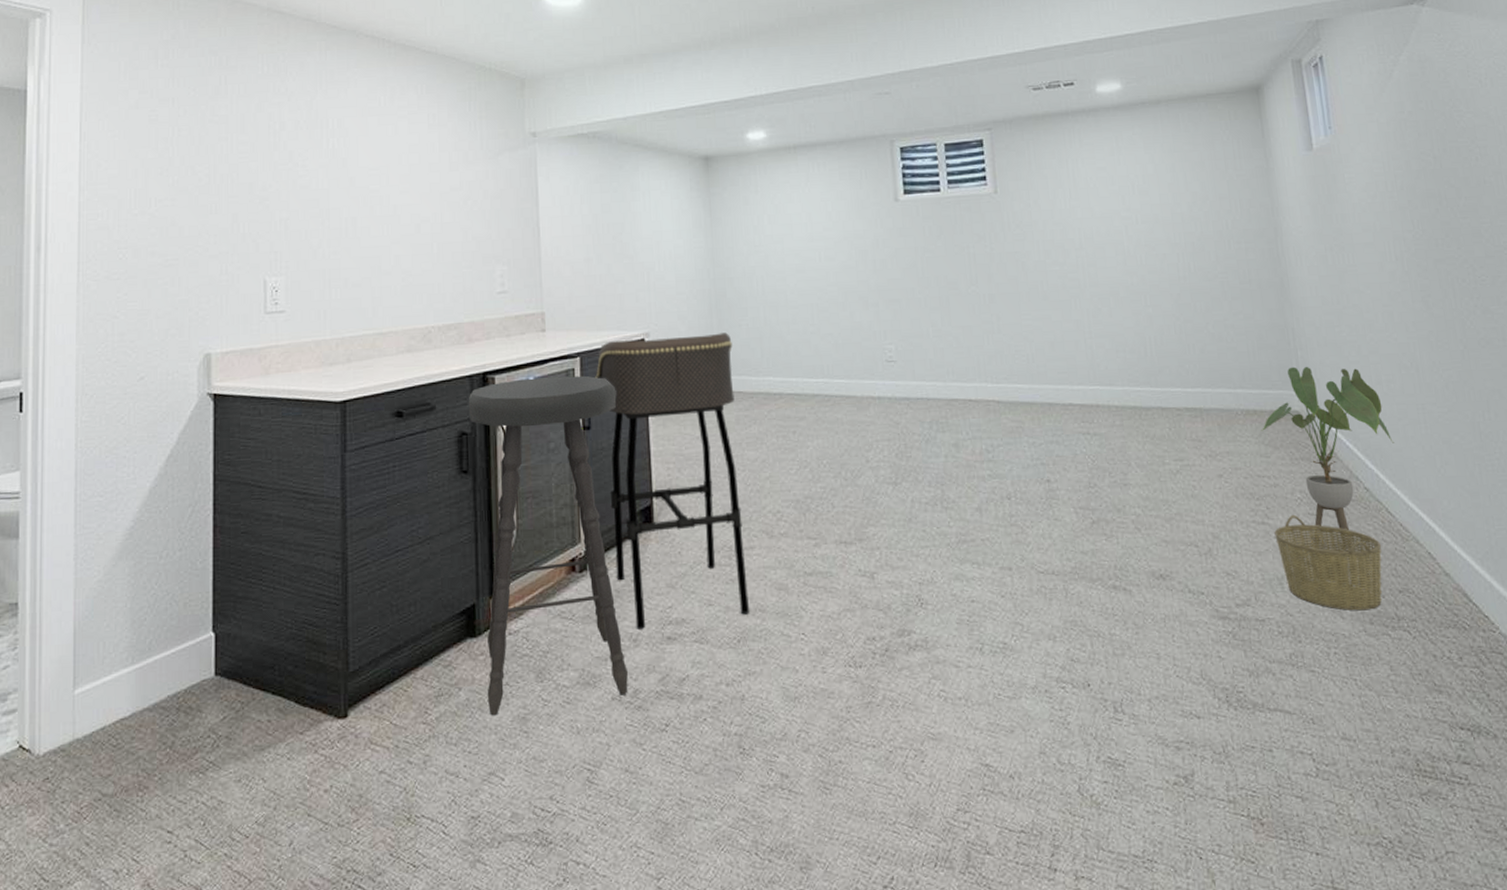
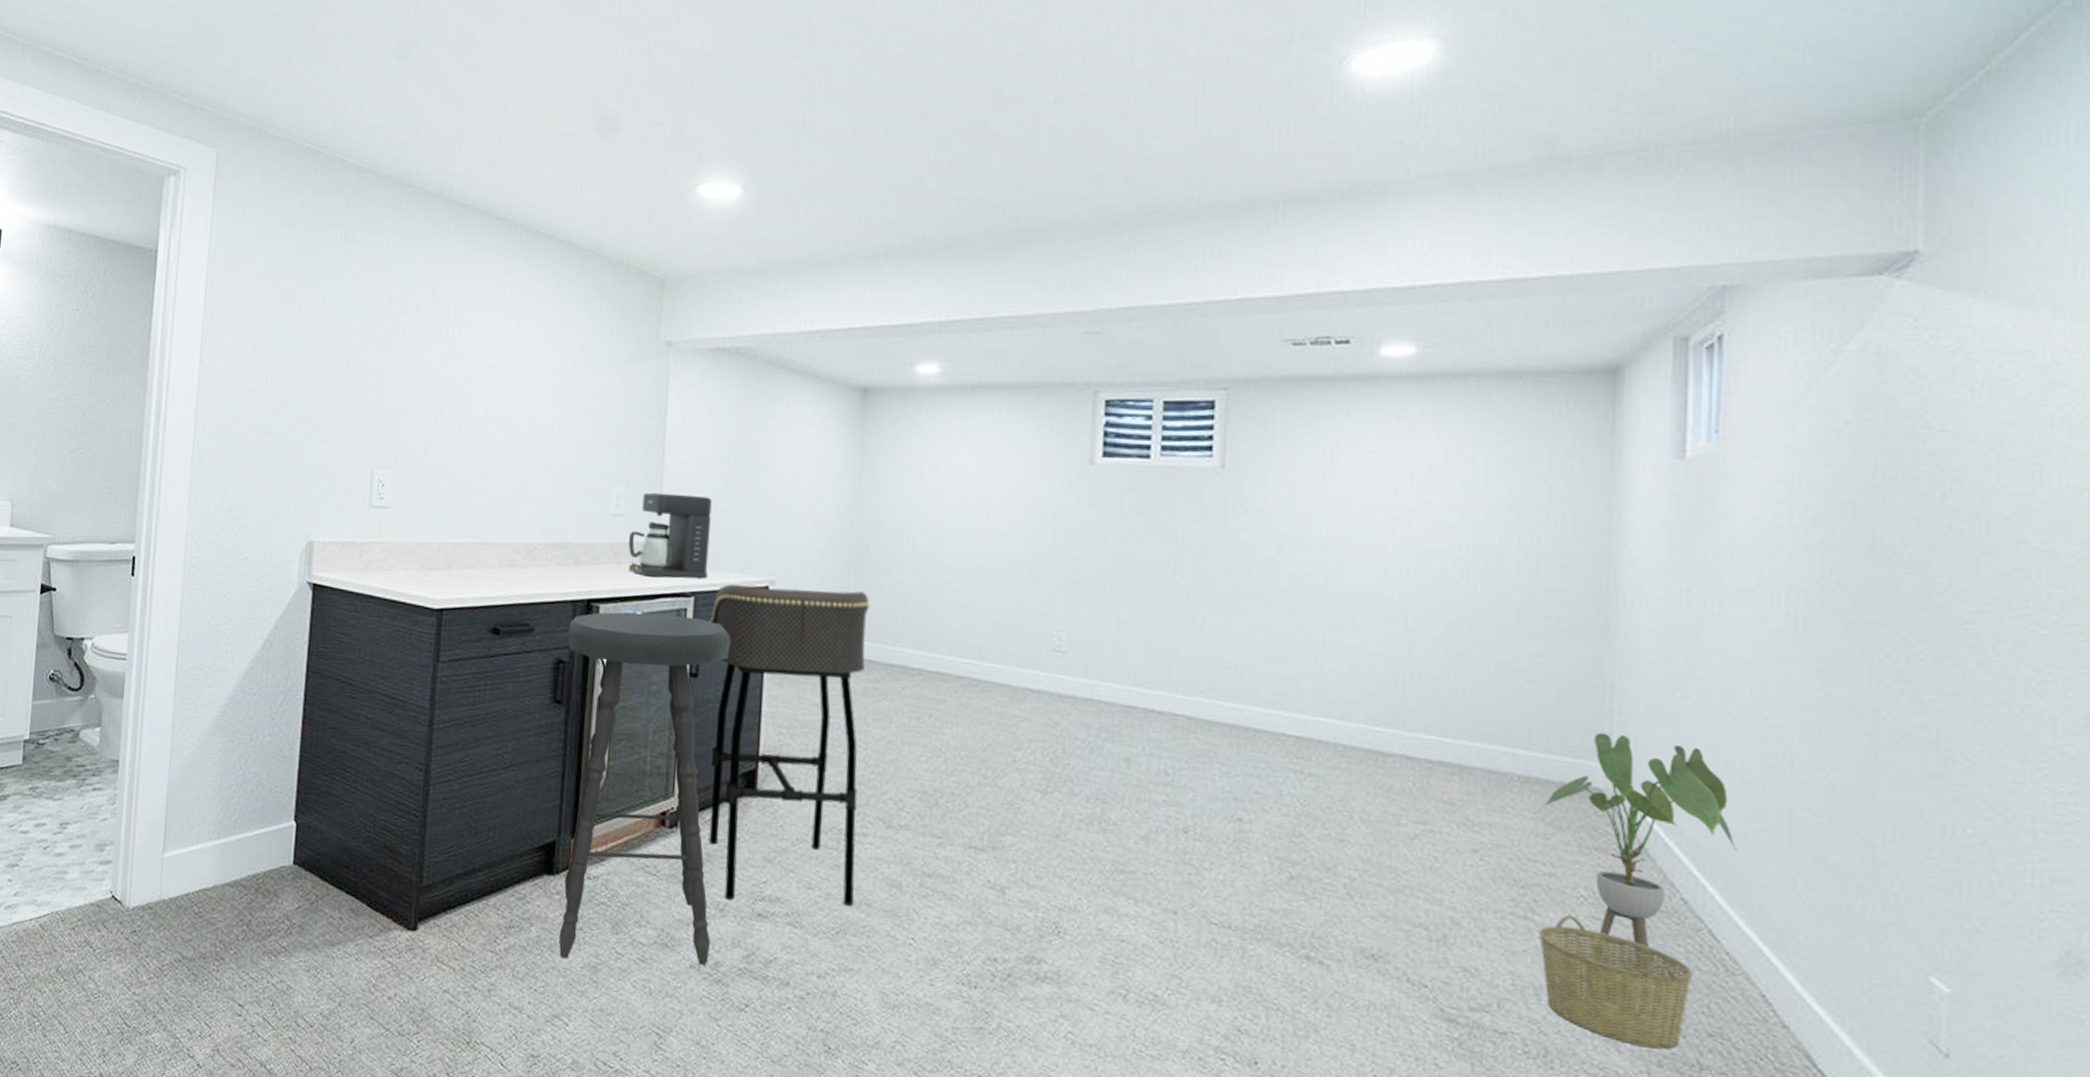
coffee maker: none [515,266,589,345] -> present [628,492,712,580]

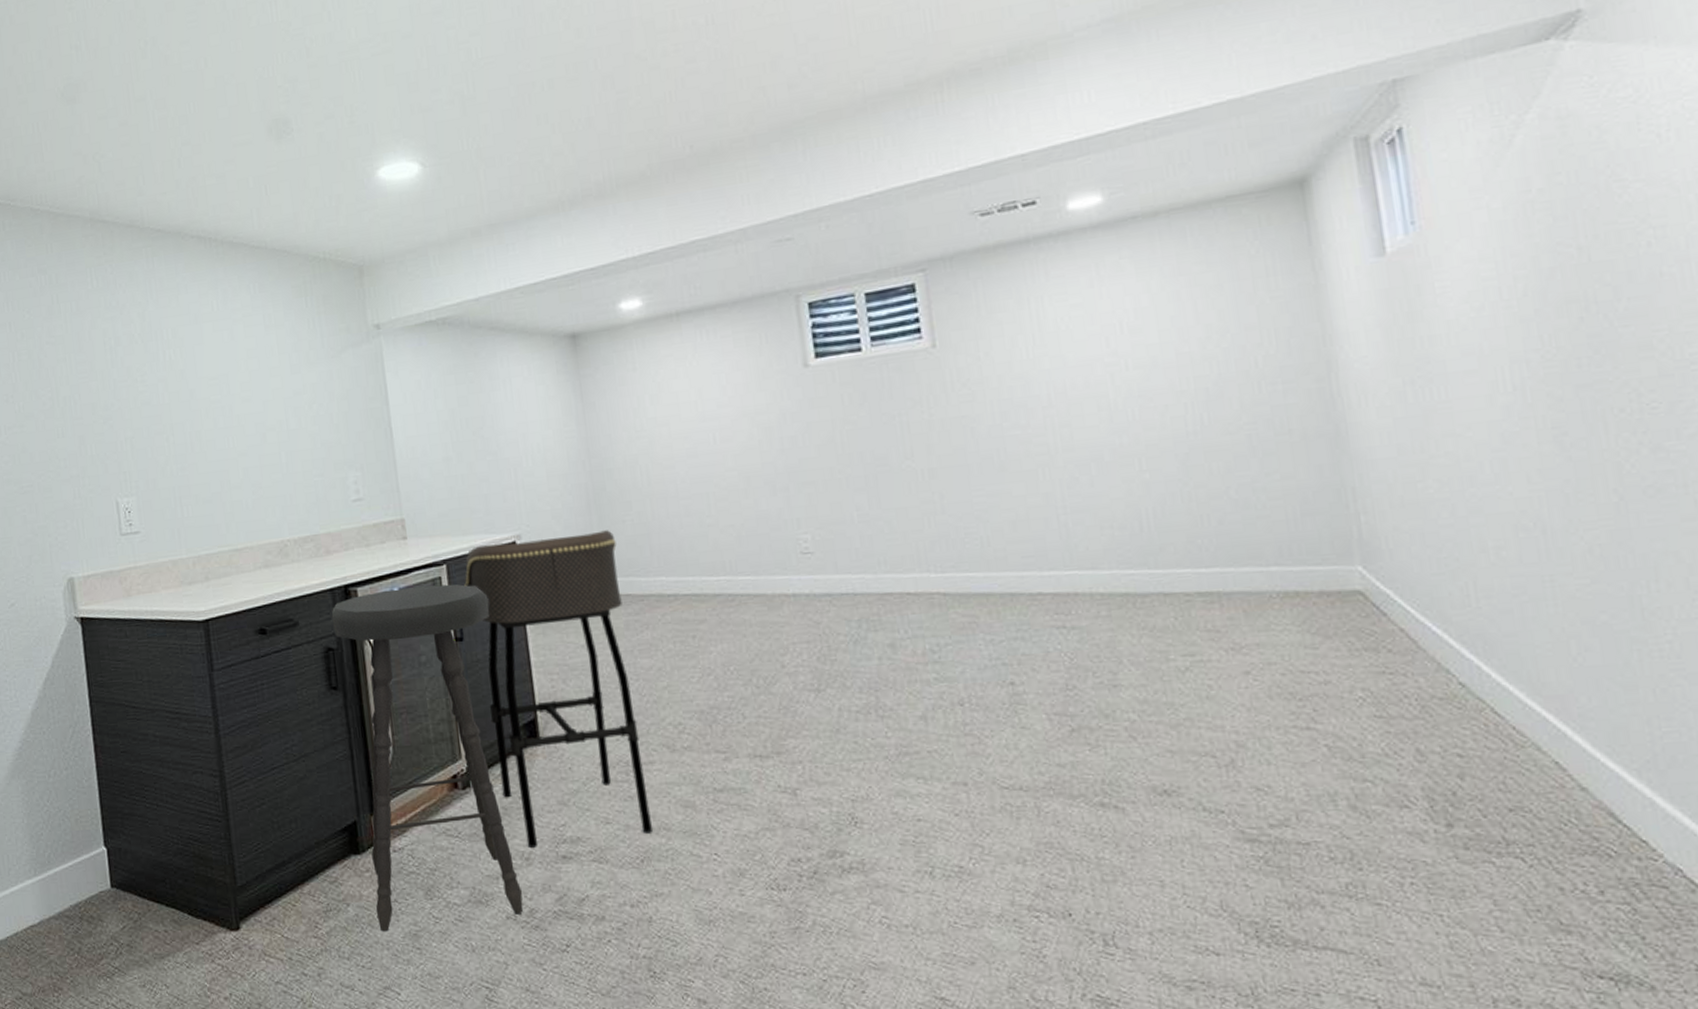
coffee maker: present [628,492,712,580] -> none [372,466,455,554]
basket: present [1539,914,1694,1049] -> none [1324,717,1484,833]
house plant: present [1542,732,1736,972] -> none [1305,533,1504,760]

